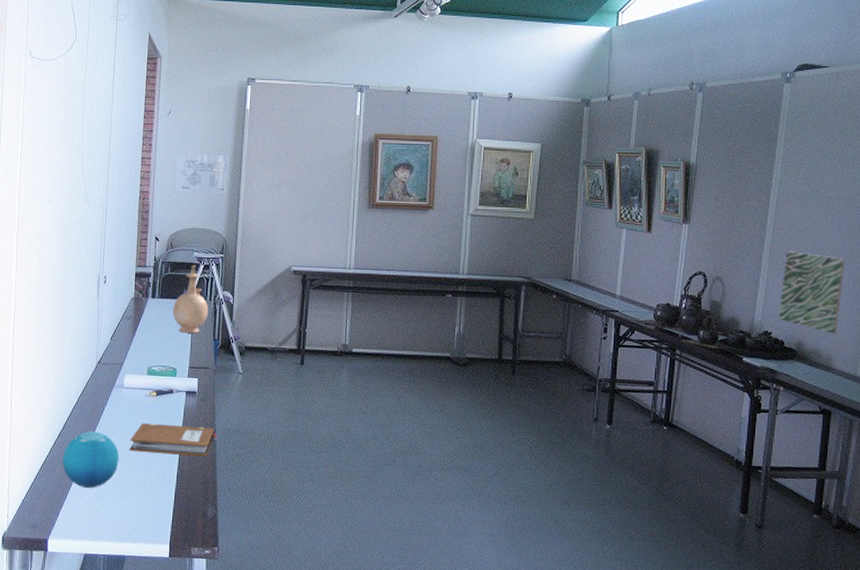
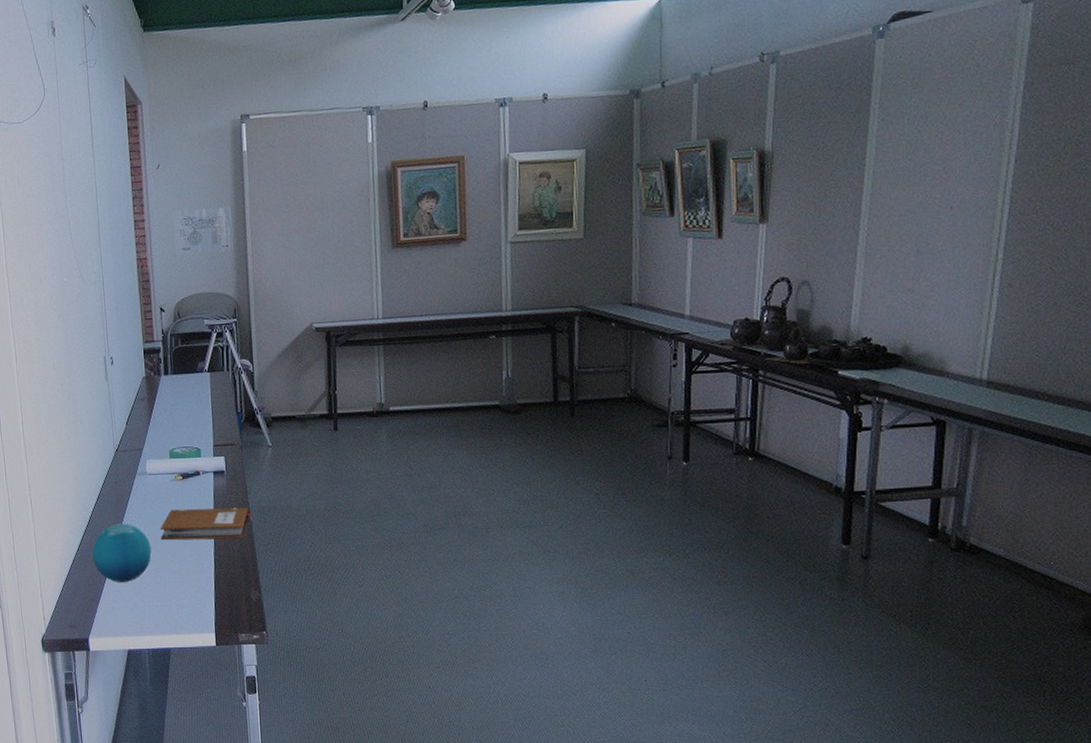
vase: present [172,265,209,334] -> none [188,334,228,409]
wall art: present [779,251,846,334] -> none [880,241,959,333]

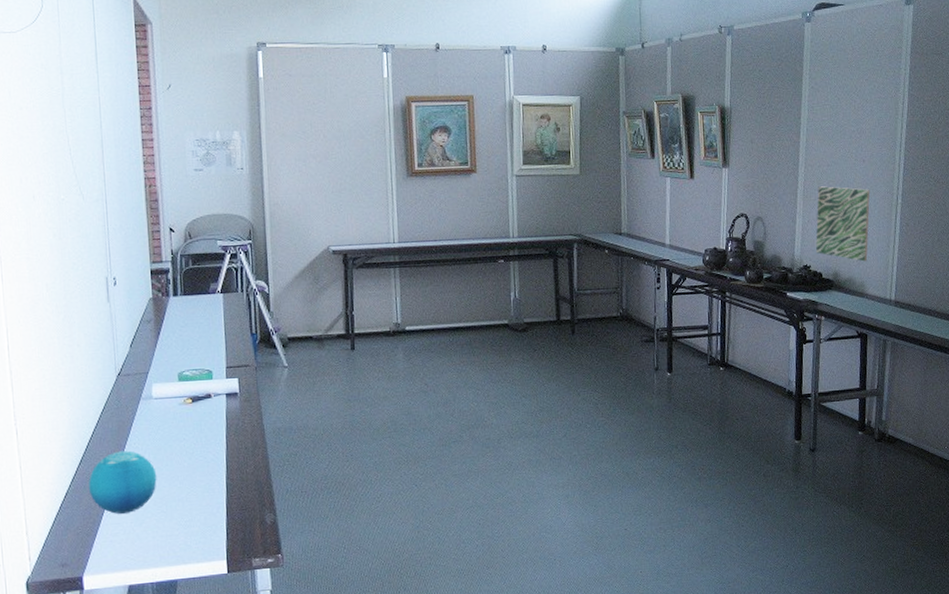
notebook: present [160,507,253,541] -> none [166,429,268,467]
wall art: none [880,241,959,333] -> present [816,186,871,262]

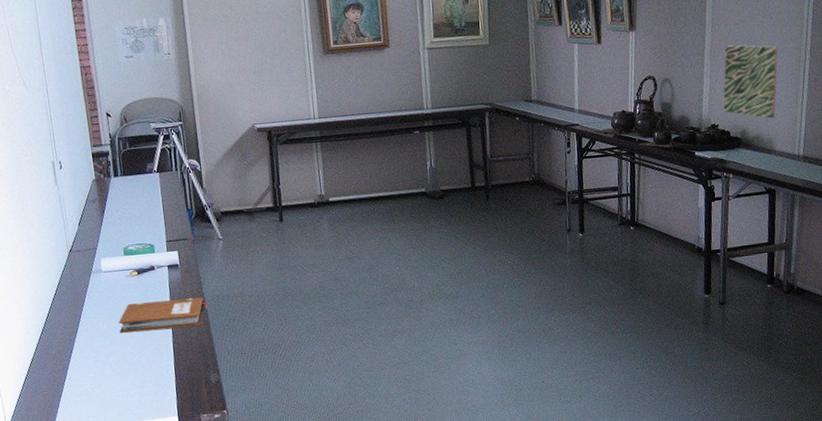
decorative orb: present [89,450,157,514] -> none [51,320,111,377]
notebook: none [166,429,268,467] -> present [118,297,208,333]

